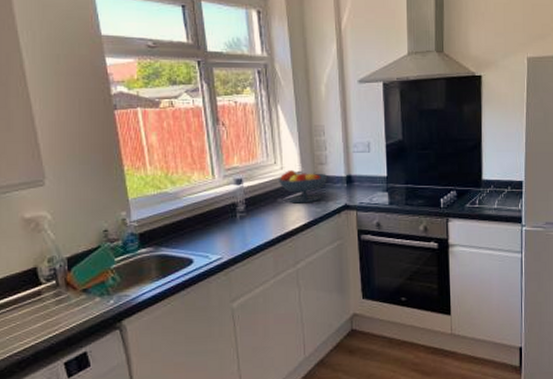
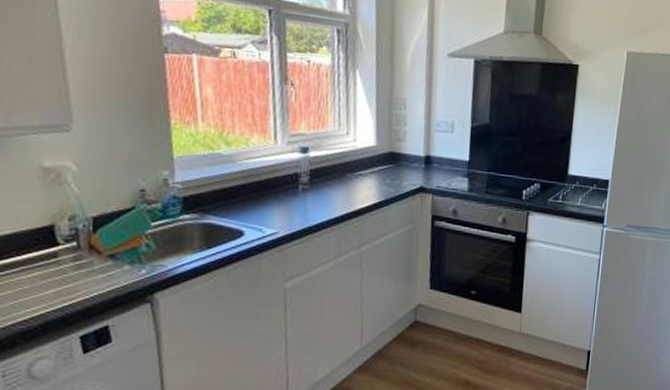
fruit bowl: present [279,170,328,204] -> none [350,143,405,181]

